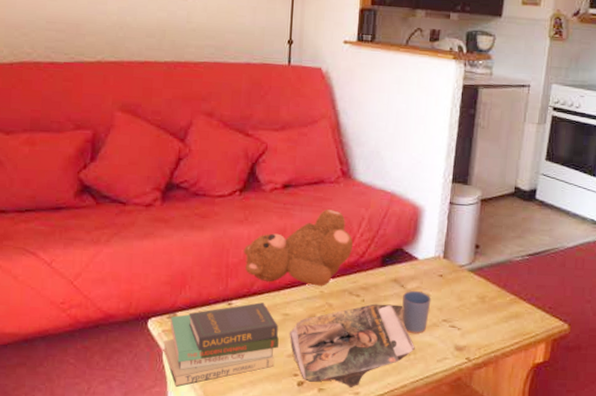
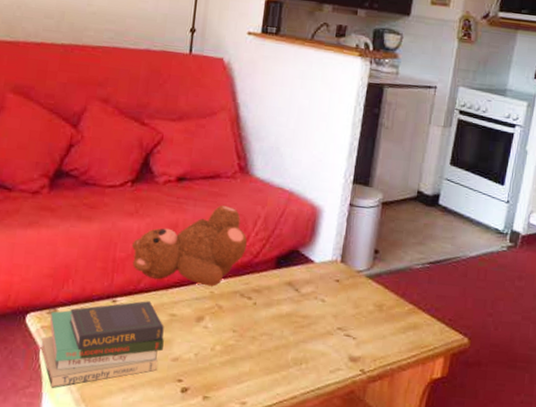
magazine: present [289,303,415,387] -> none [175,307,307,397]
mug: present [402,291,431,333] -> none [295,295,327,341]

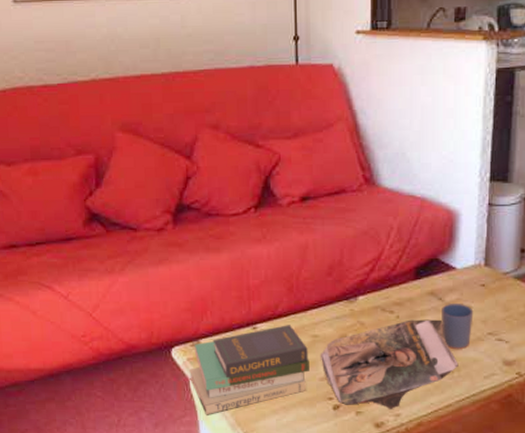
teddy bear: present [131,204,248,287] -> none [263,220,383,304]
magazine: none [175,307,307,397] -> present [320,319,459,409]
mug: none [295,295,327,341] -> present [442,304,474,349]

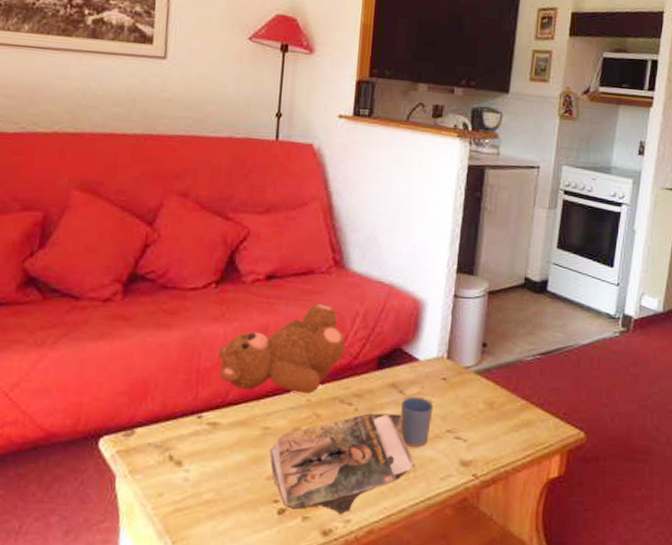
books: present [189,325,310,417] -> none [116,414,257,522]
teddy bear: none [263,220,383,304] -> present [217,303,346,394]

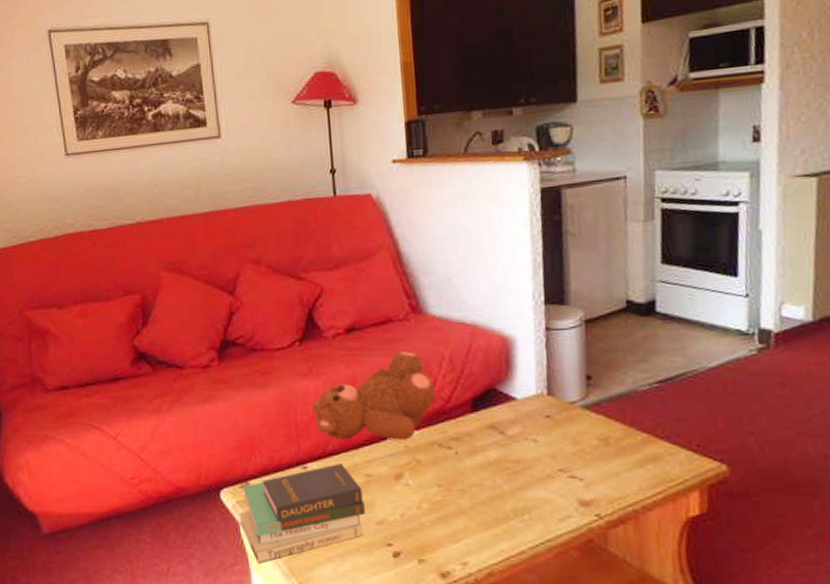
books: none [116,414,257,522] -> present [239,464,365,565]
magazine: present [269,413,415,514] -> none [375,455,529,557]
mug: present [400,397,434,447] -> none [504,437,541,488]

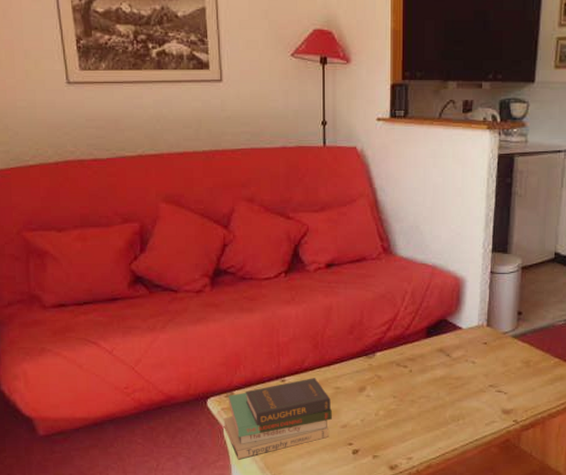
teddy bear: present [311,350,436,440] -> none [292,285,398,360]

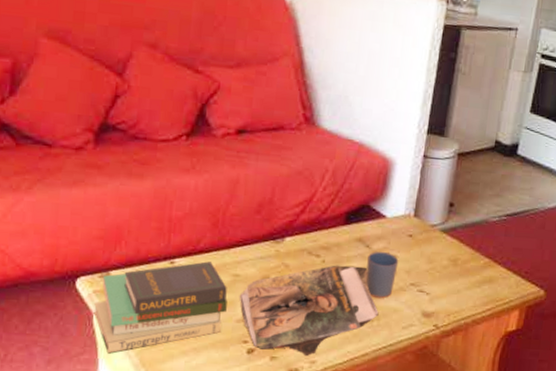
magazine: none [341,373,463,453] -> present [239,265,379,356]
mug: none [449,360,477,399] -> present [366,252,399,298]

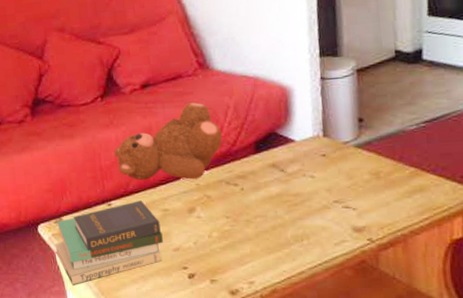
teddy bear: none [188,158,315,245] -> present [113,102,223,181]
magazine: present [239,265,379,356] -> none [171,190,307,277]
mug: present [366,252,399,298] -> none [284,174,317,218]

